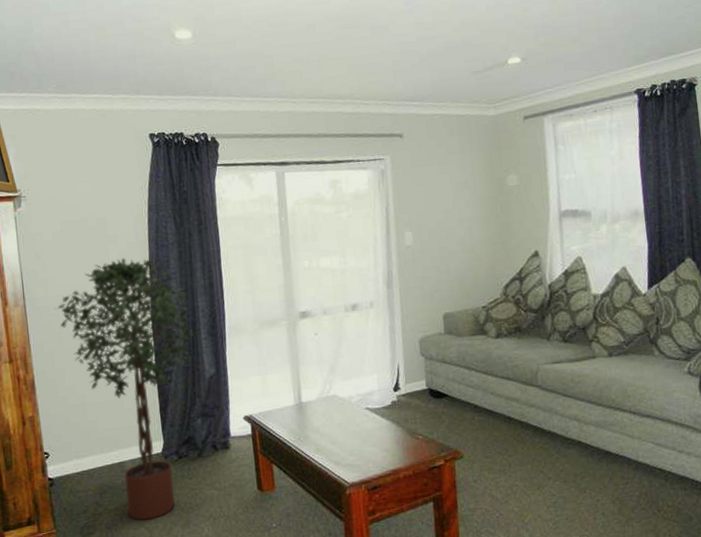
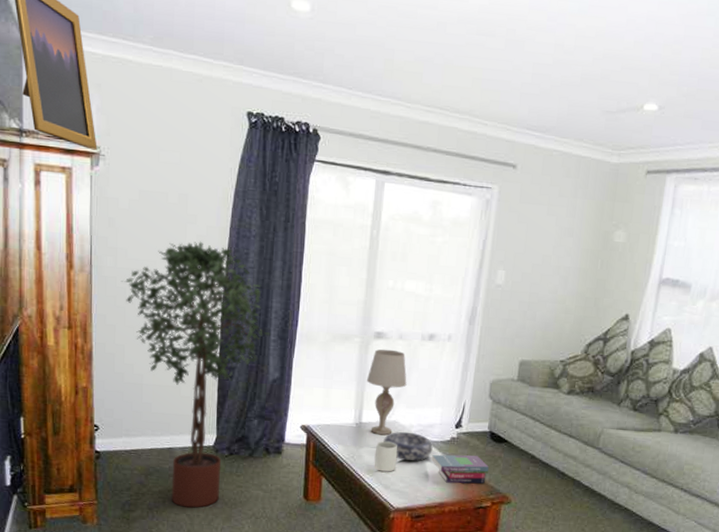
table lamp: none [299,326,339,412] -> present [367,349,407,436]
mug: none [319,416,344,449] -> present [374,441,398,472]
decorative bowl: none [325,403,376,433] -> present [382,431,433,461]
books: none [375,414,435,449] -> present [431,454,489,484]

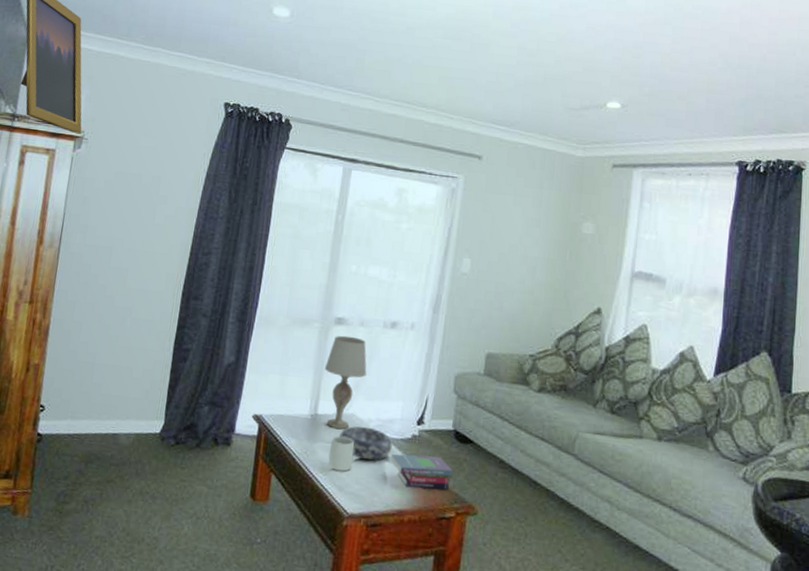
potted tree: present [122,241,271,508] -> none [88,221,229,503]

